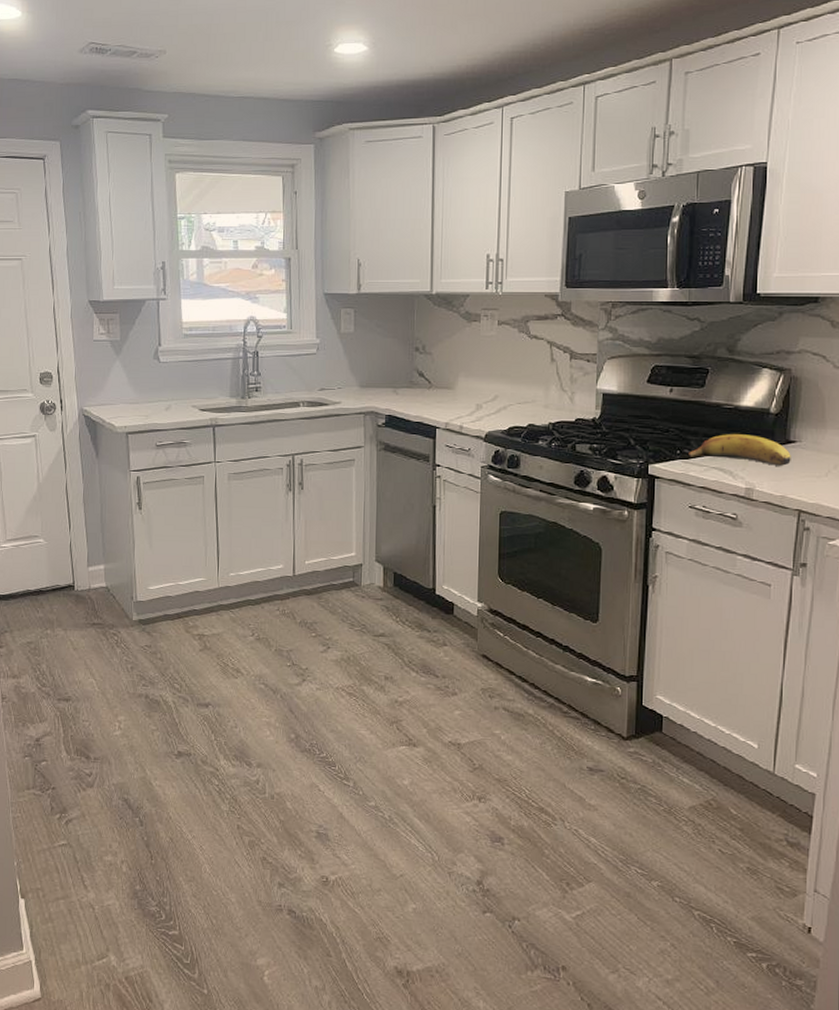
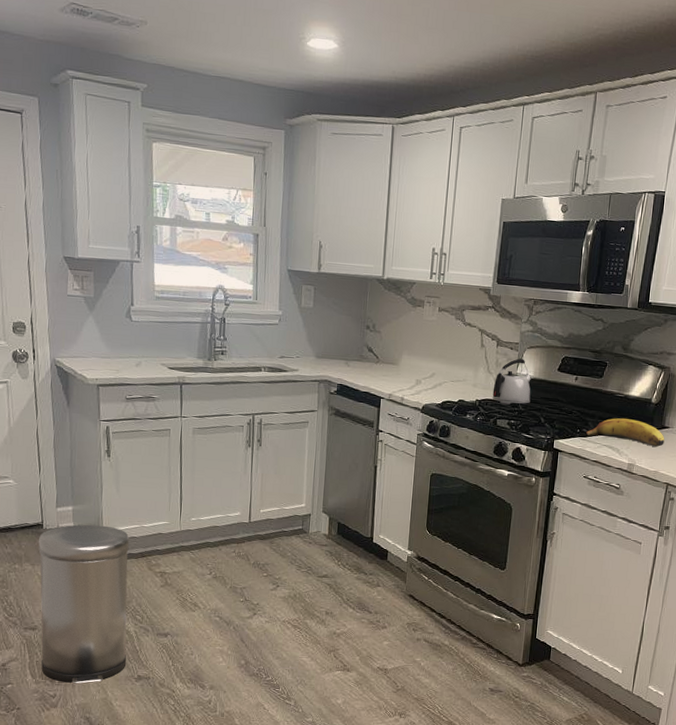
pedal bin: none [70,584,166,763] -> present [38,524,130,685]
kettle: none [568,372,616,426] -> present [492,358,533,405]

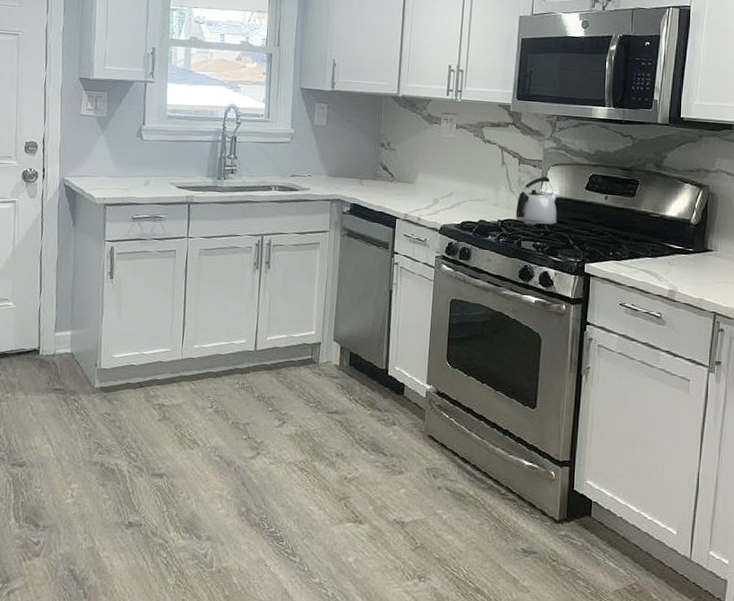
pedal bin: present [38,524,130,685] -> none [26,351,128,532]
fruit: present [585,418,665,447] -> none [619,240,708,272]

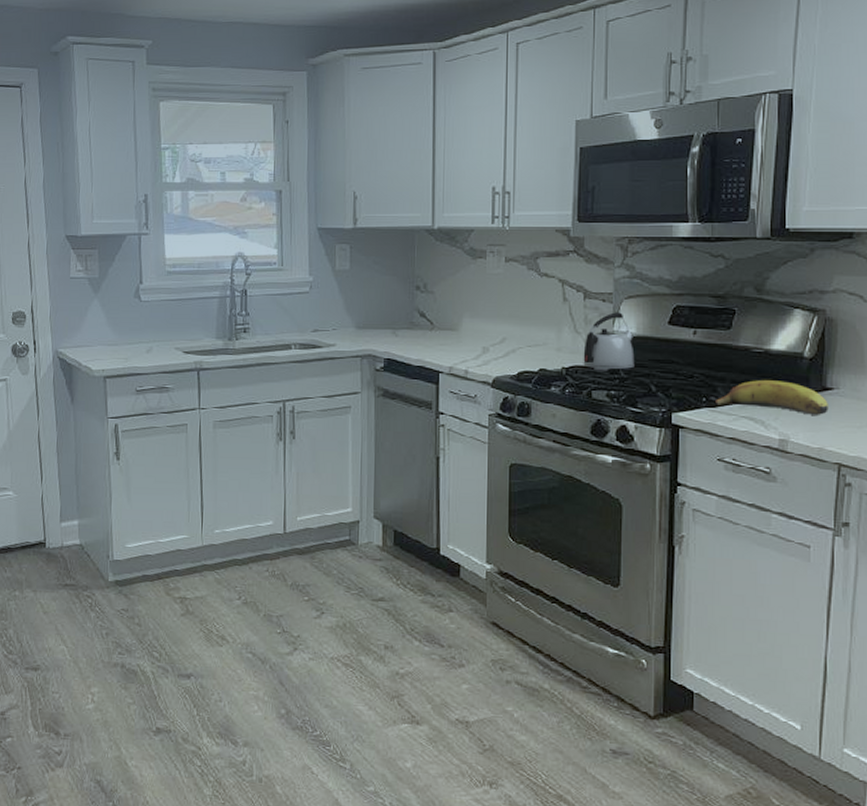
fruit: none [619,240,708,272] -> present [714,380,828,415]

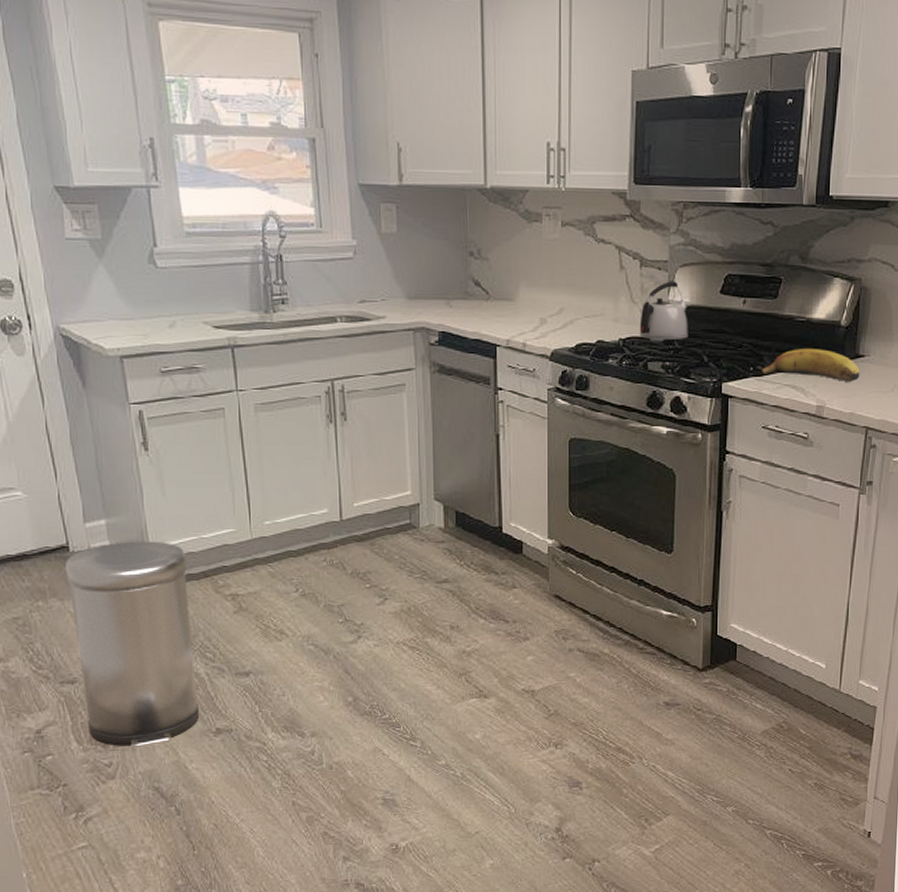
pedal bin: none [41,541,143,740] -> present [65,541,200,749]

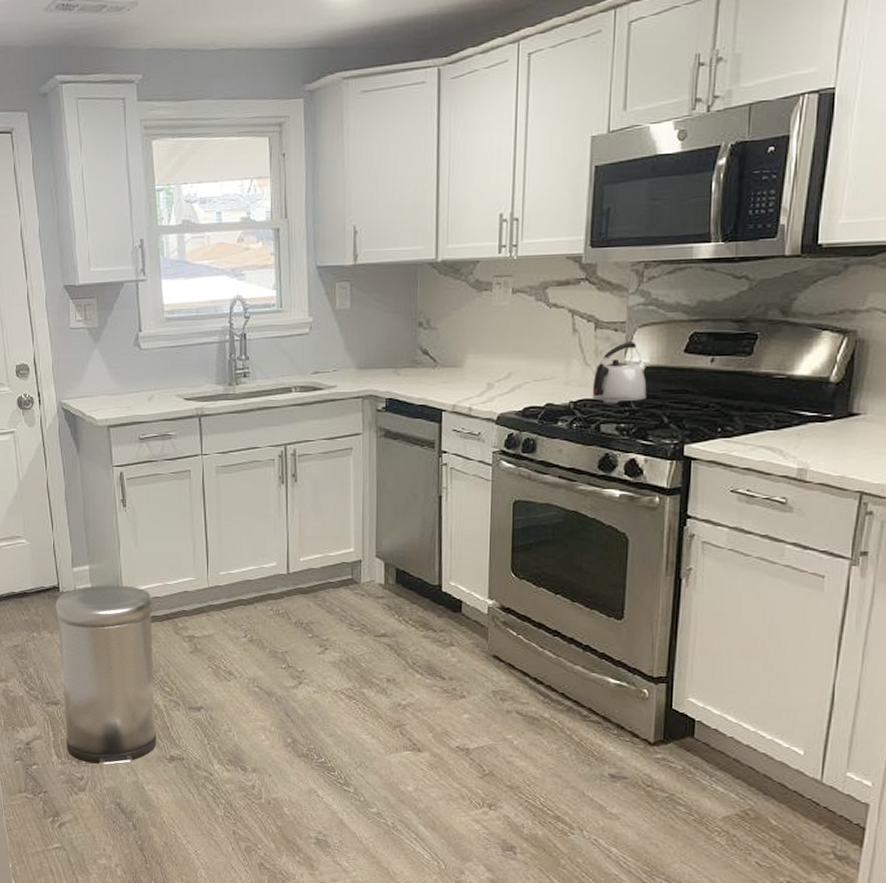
fruit: present [760,349,860,382] -> none [730,407,854,442]

